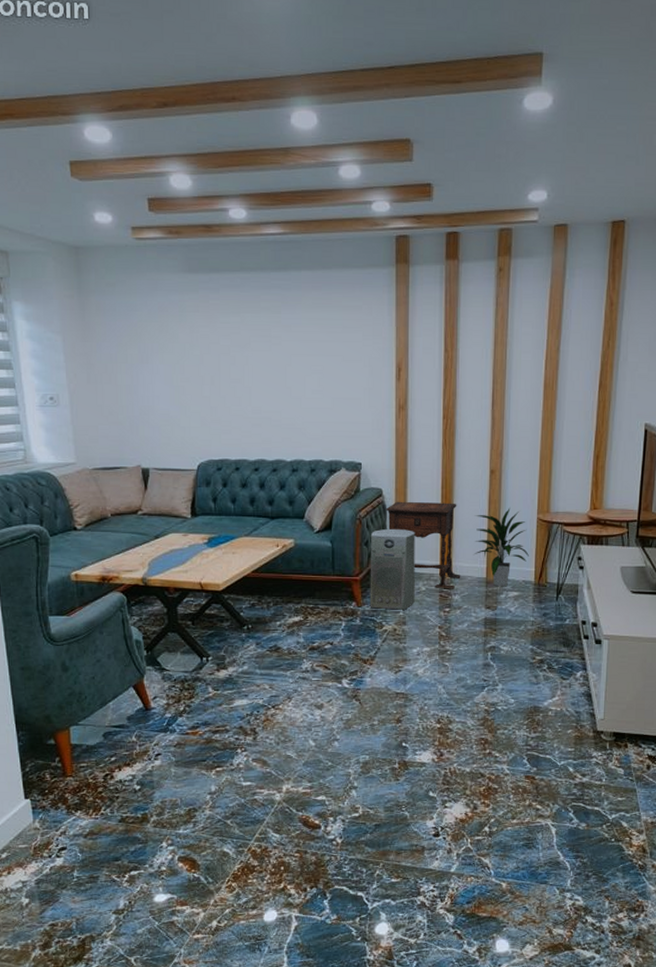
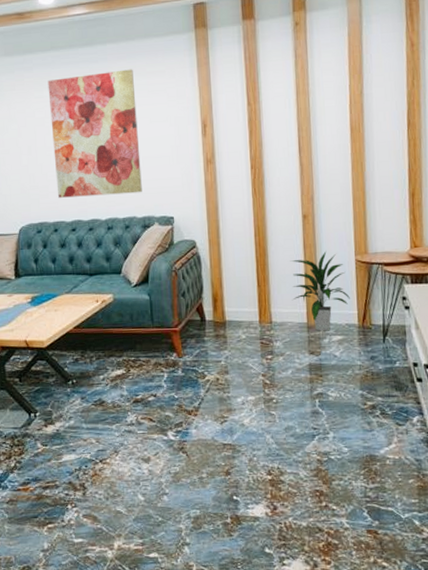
wall art: none [235,301,331,435] -> present [47,69,142,198]
air purifier: present [370,529,415,610] -> none [187,278,236,359]
side table: present [386,501,461,589] -> none [201,249,281,336]

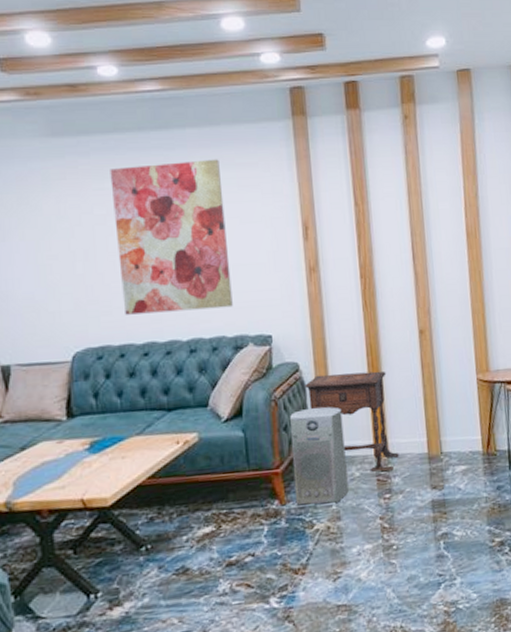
air purifier: none [187,278,236,359] -> present [290,407,349,505]
side table: none [201,249,281,336] -> present [305,371,399,472]
indoor plant: present [291,251,350,331] -> none [408,370,473,462]

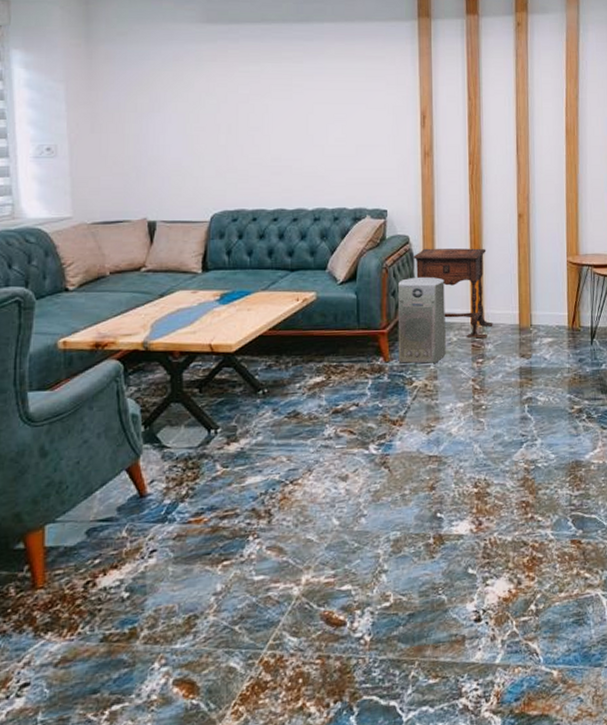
wall art: present [110,159,233,315] -> none [255,51,355,184]

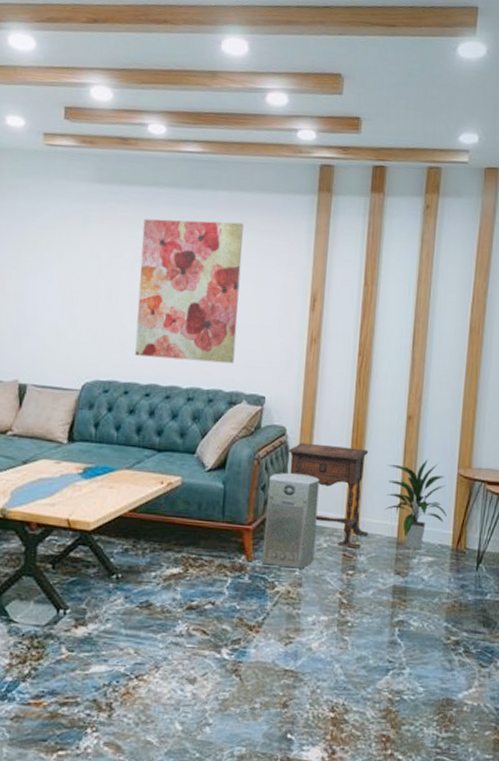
wall art: none [255,51,355,184] -> present [135,219,244,364]
indoor plant: none [505,251,561,334] -> present [385,459,447,550]

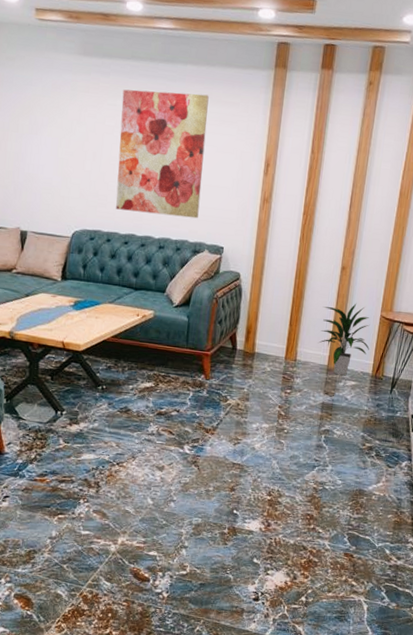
air purifier: present [261,473,320,569] -> none [217,310,267,387]
side table: present [289,442,369,549] -> none [242,286,308,373]

